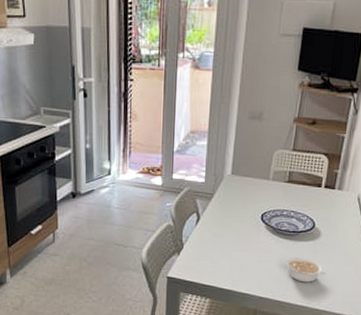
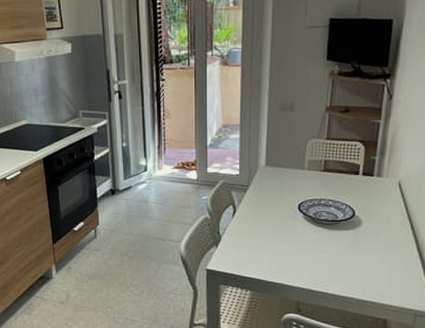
legume: present [285,256,326,283] -> none [326,246,370,273]

